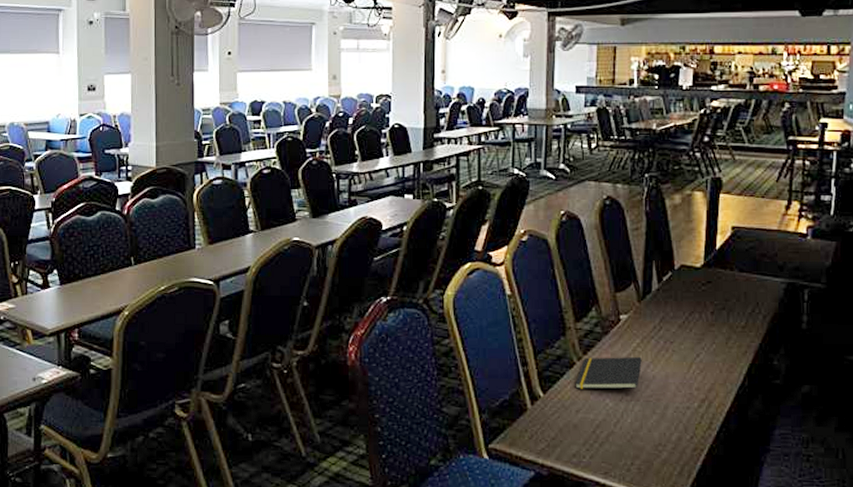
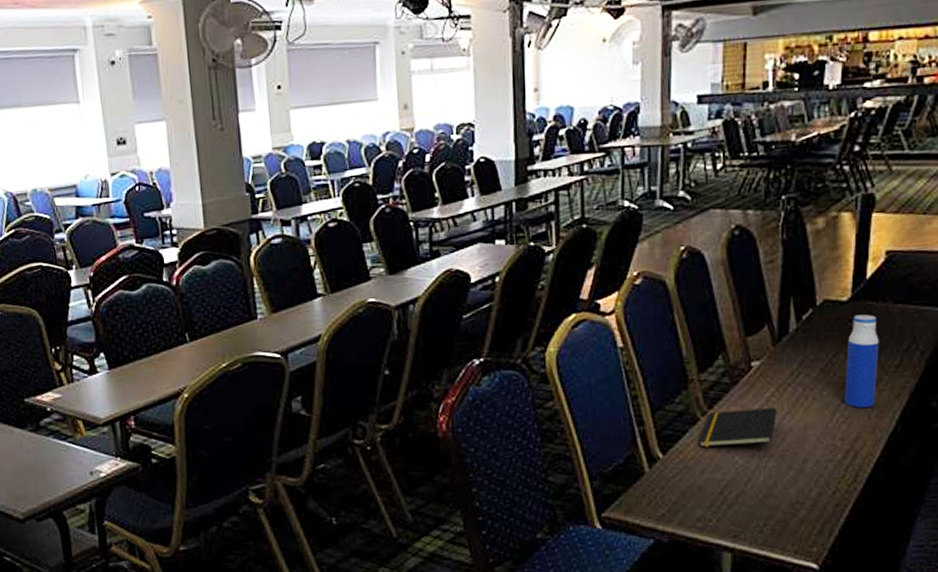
water bottle: none [699,280,728,363] -> present [844,314,879,409]

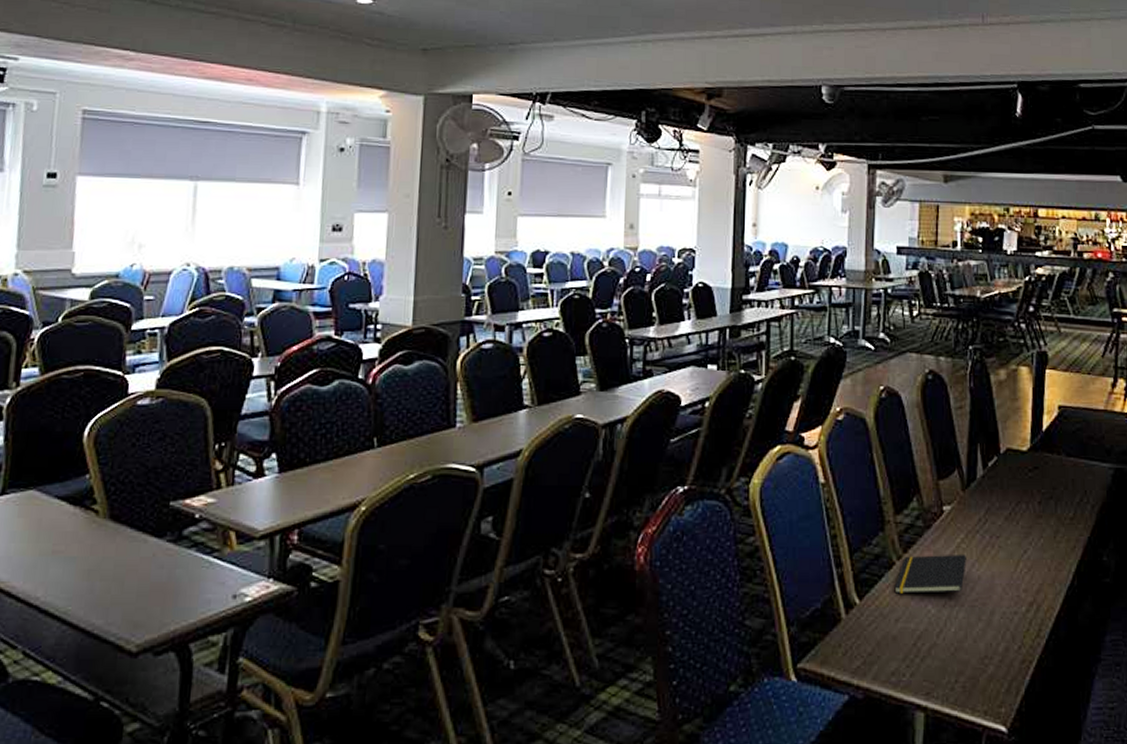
water bottle: present [844,314,879,409] -> none [1026,465,1056,560]

